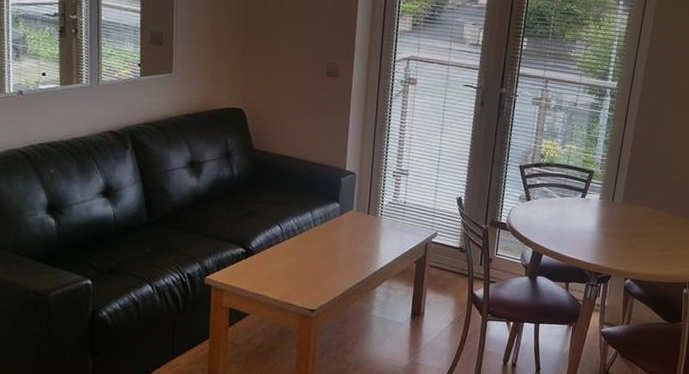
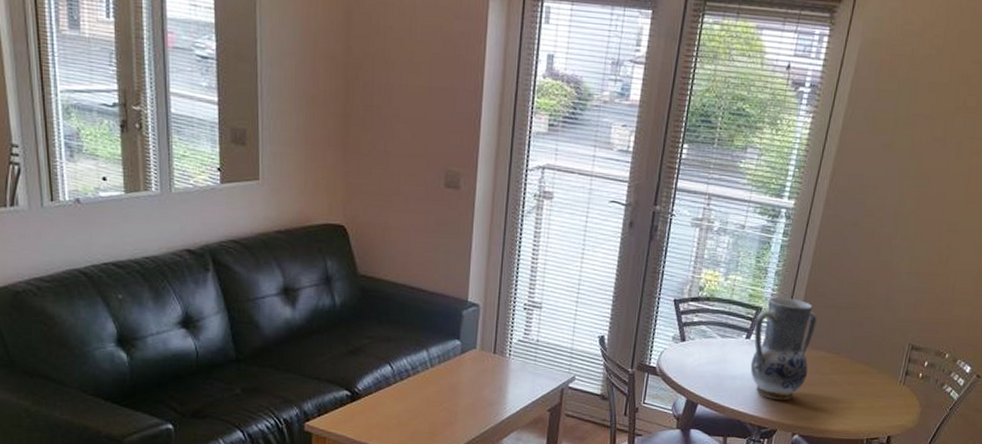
vase: none [586,162,641,250] -> present [750,297,817,401]

